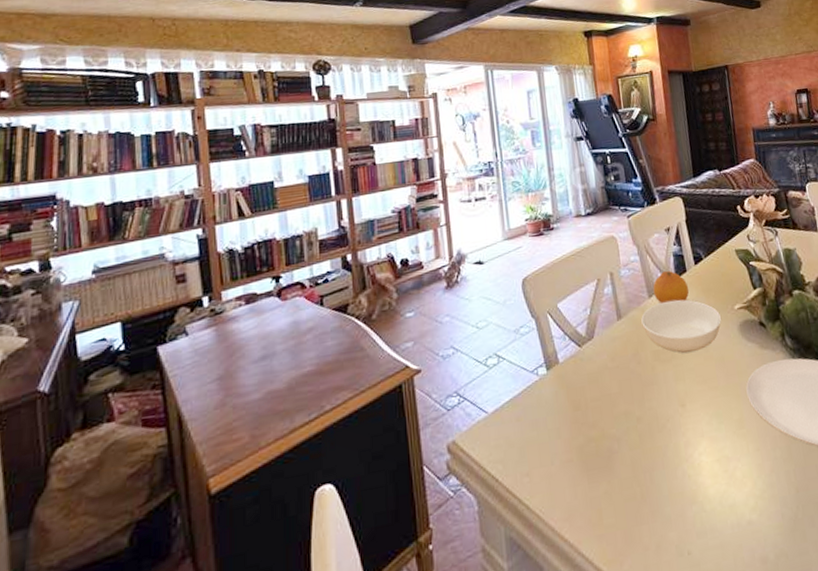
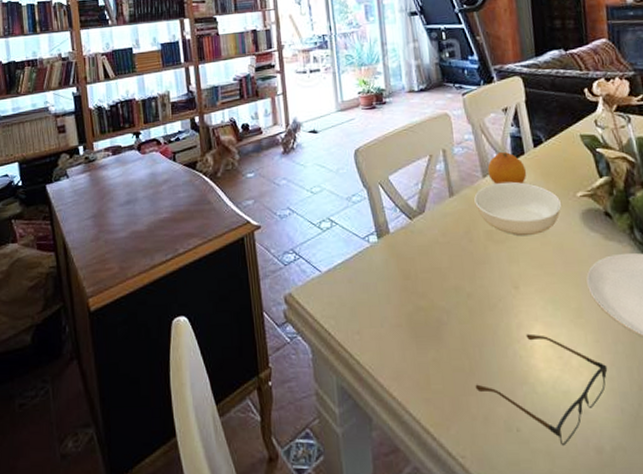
eyeglasses: none [647,450,769,563] -> present [475,333,608,447]

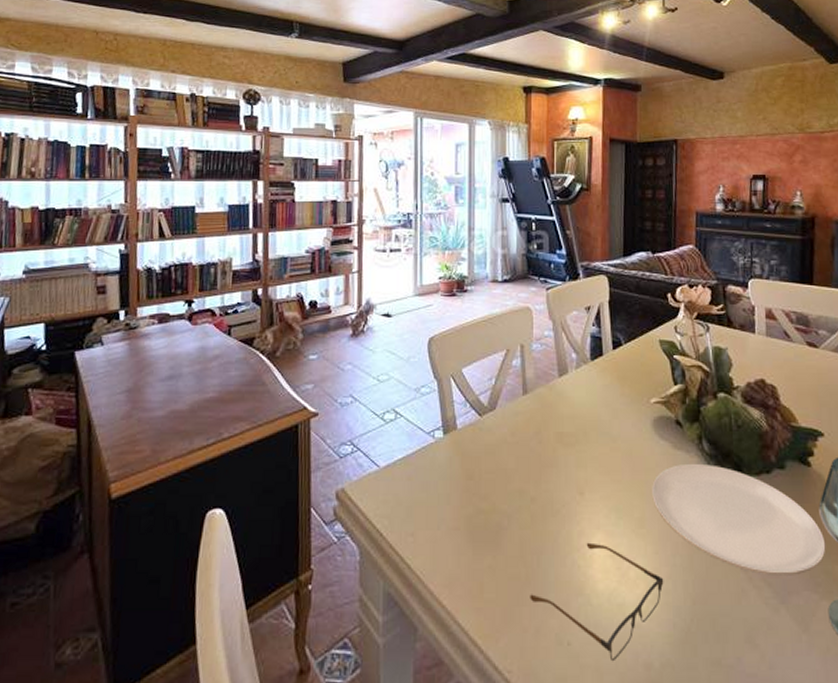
bowl: present [474,181,562,237] -> none [548,383,635,441]
fruit: present [487,151,527,184] -> none [564,351,603,386]

